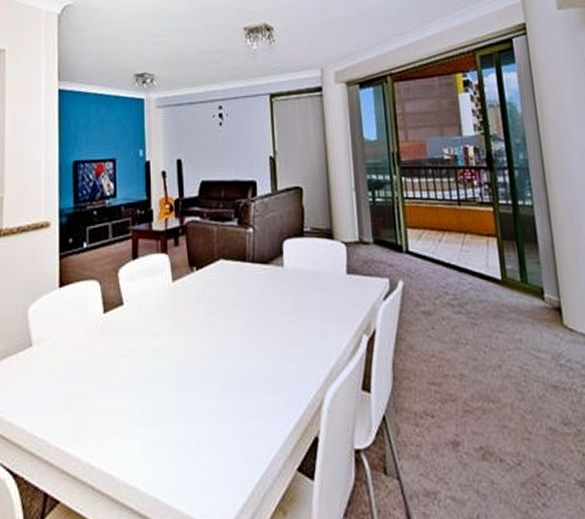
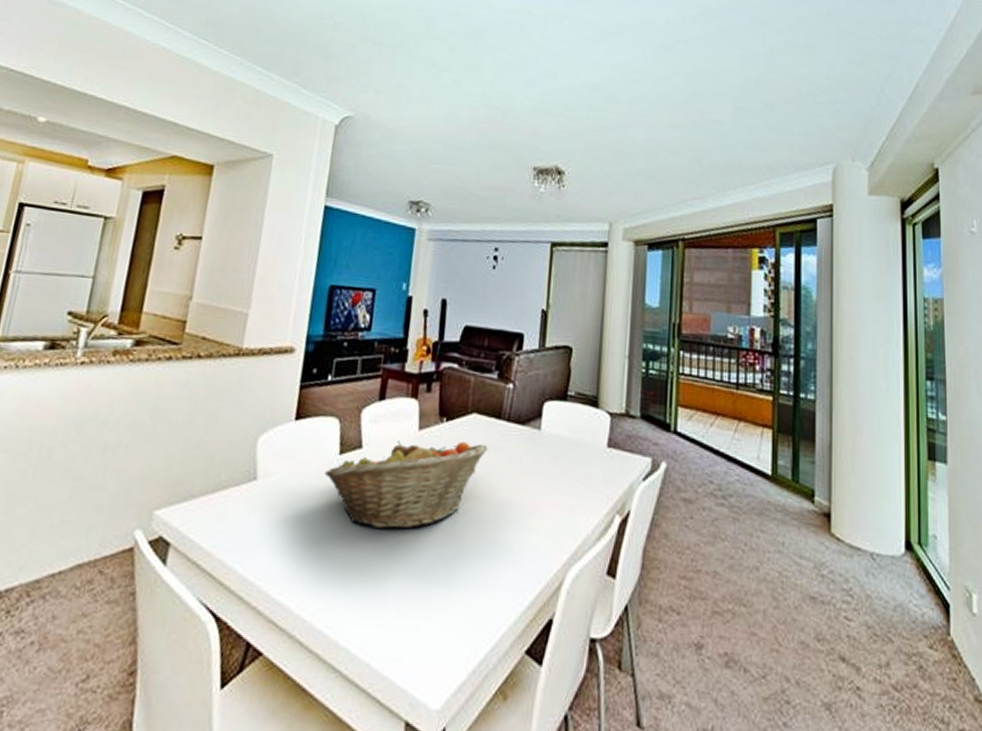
fruit basket: none [92,286,238,375] -> present [324,441,488,529]

